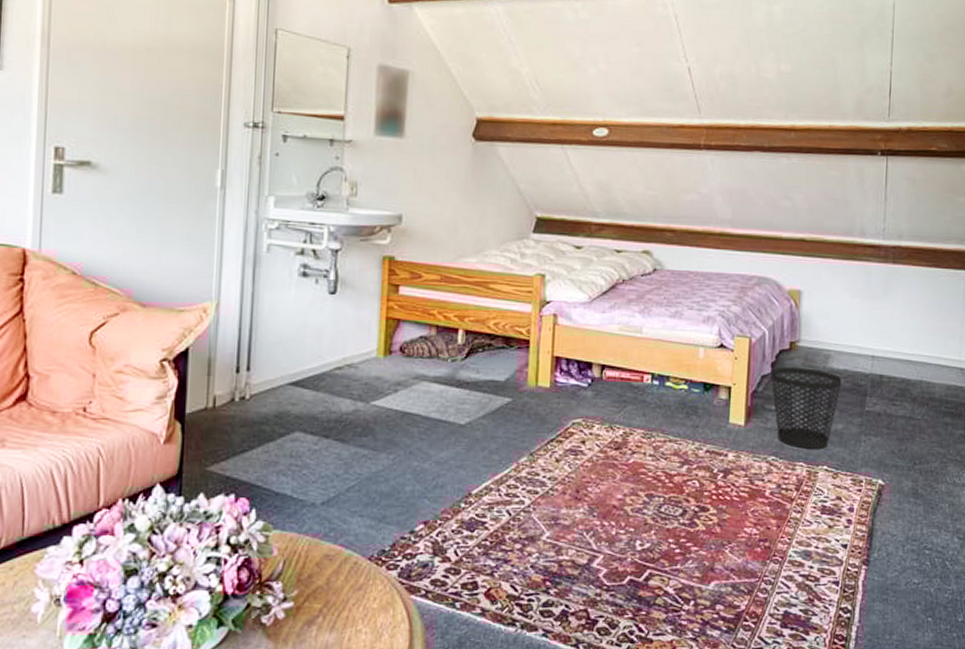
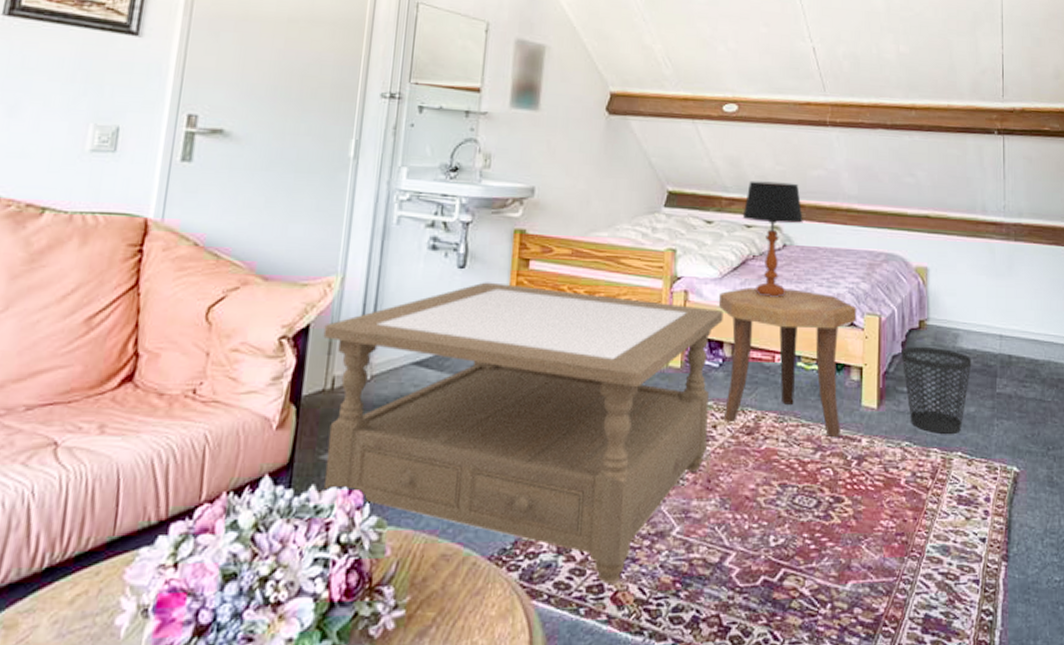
coffee table: none [202,307,592,582] -> present [323,282,723,584]
side table: none [587,311,727,453] -> present [718,287,857,438]
table lamp: none [612,206,674,320] -> present [742,181,803,297]

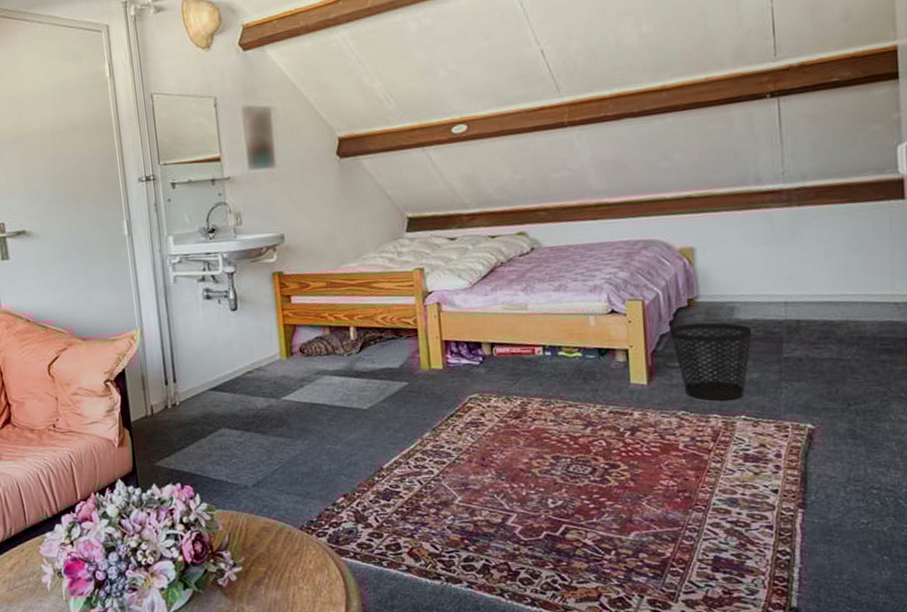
coffee table: present [323,282,723,584] -> none [136,315,478,543]
side table: present [718,287,857,438] -> none [471,287,618,414]
table lamp: present [742,181,803,297] -> none [485,188,550,298]

